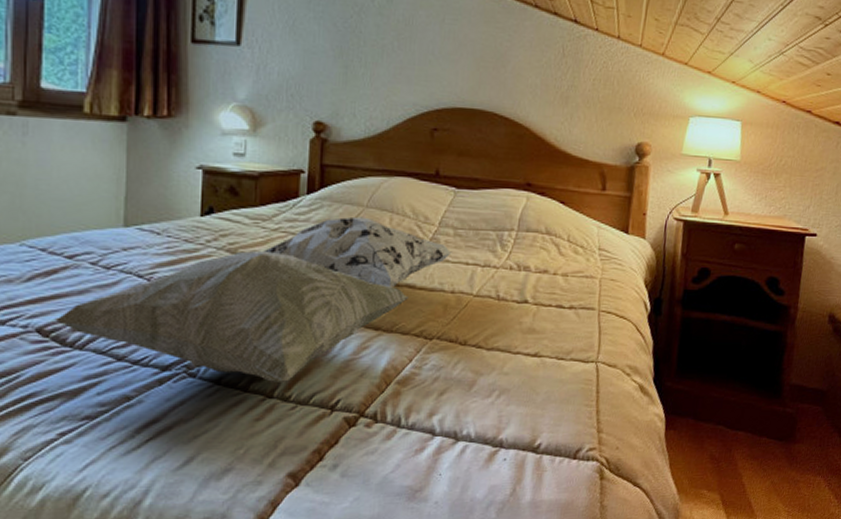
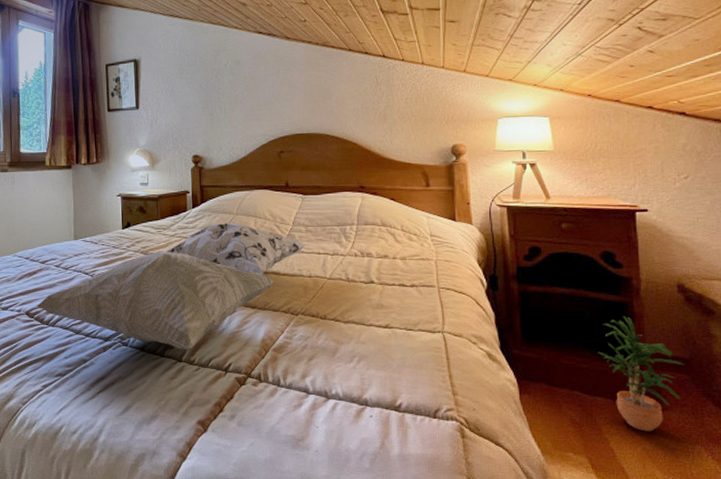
potted plant: none [747,346,822,465] -> present [598,316,685,432]

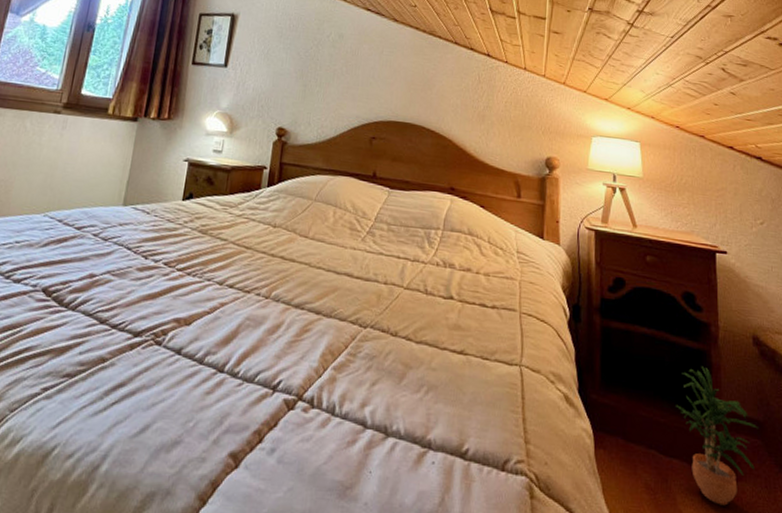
decorative pillow: present [36,252,275,351] -> none [58,232,346,359]
decorative pillow: present [166,222,306,275] -> none [228,208,386,275]

